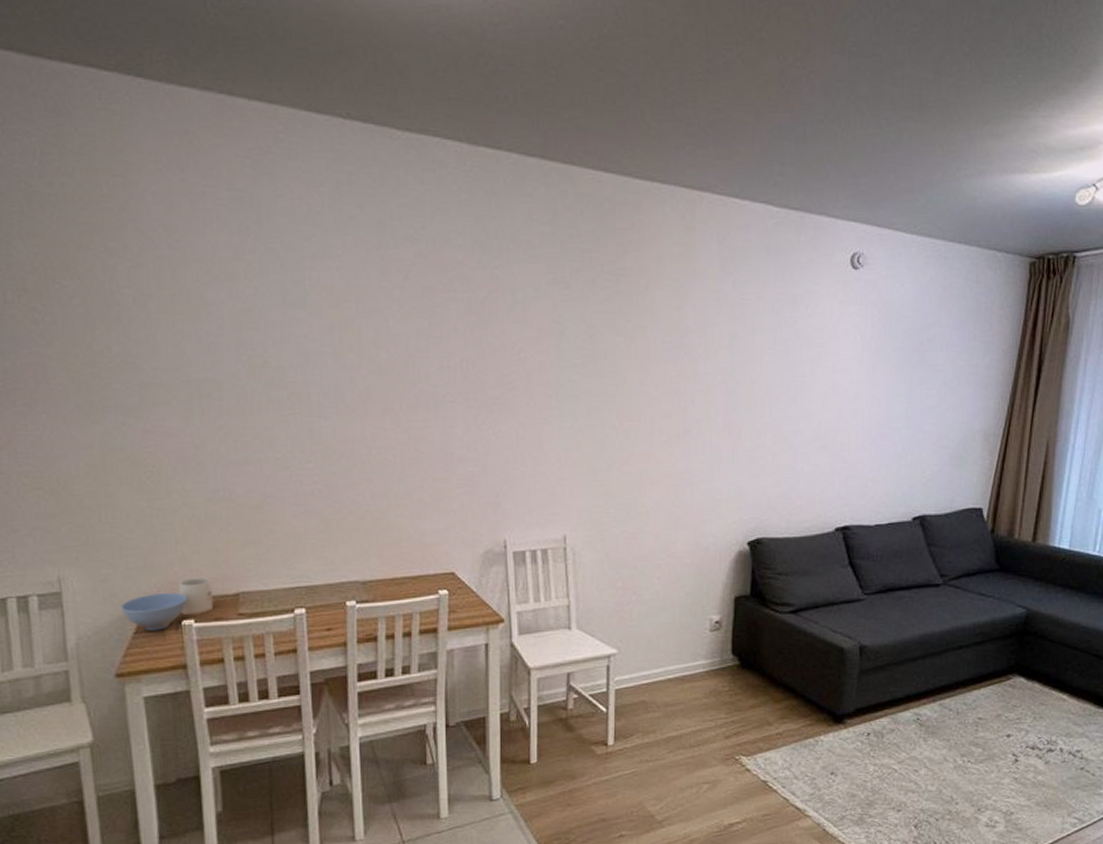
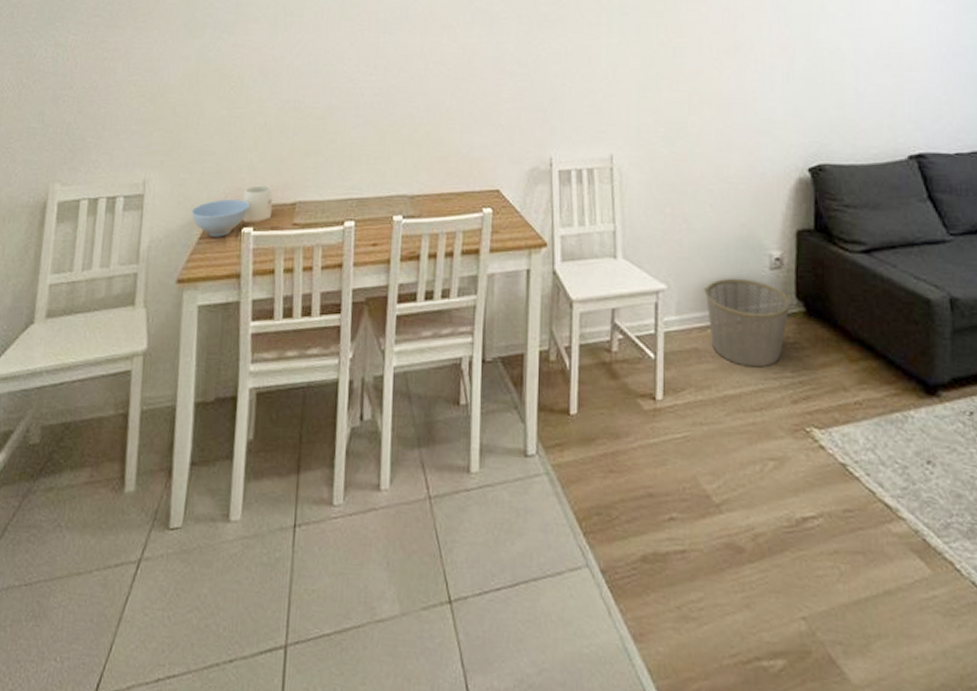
basket: none [651,640,728,713] -> present [704,278,792,368]

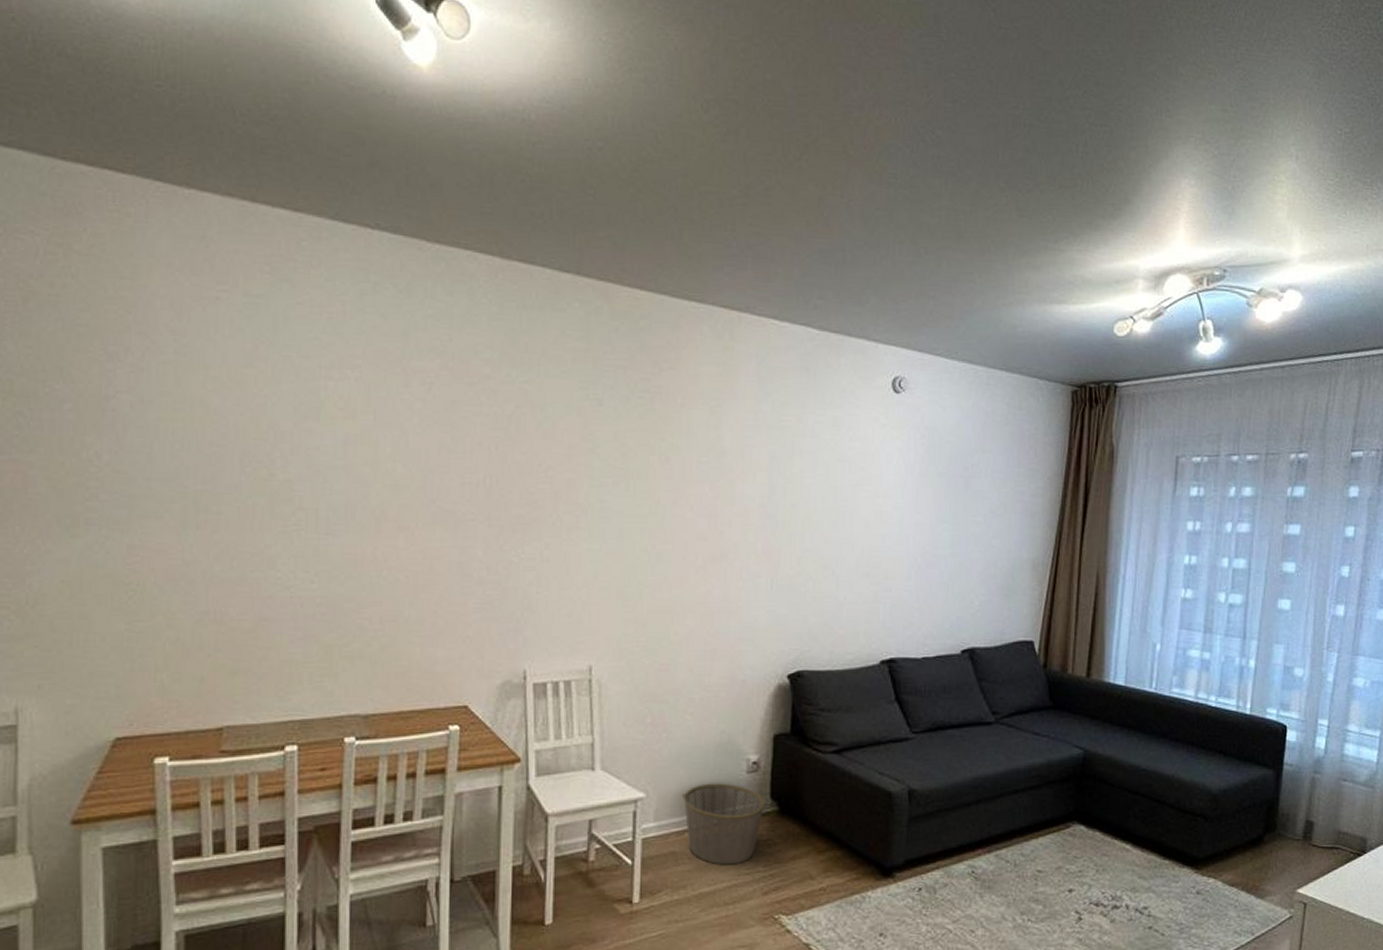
bowl: present [191,198,251,237] -> none [84,726,164,770]
mug: present [243,185,274,224] -> none [154,709,194,753]

